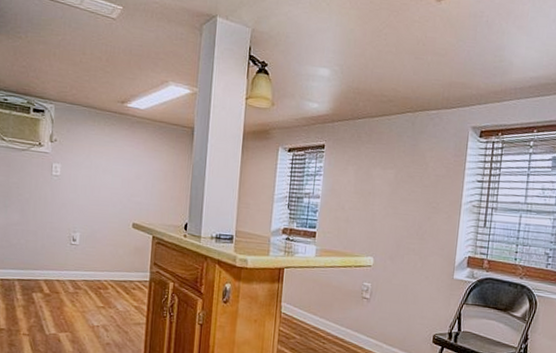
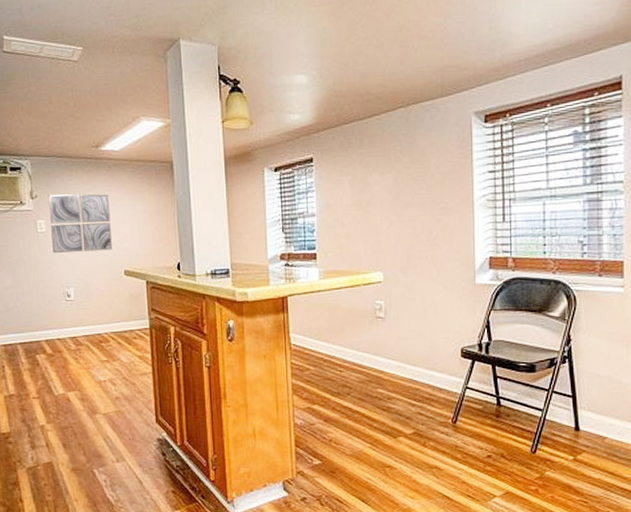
wall art: none [64,140,128,202] -> present [48,194,112,254]

